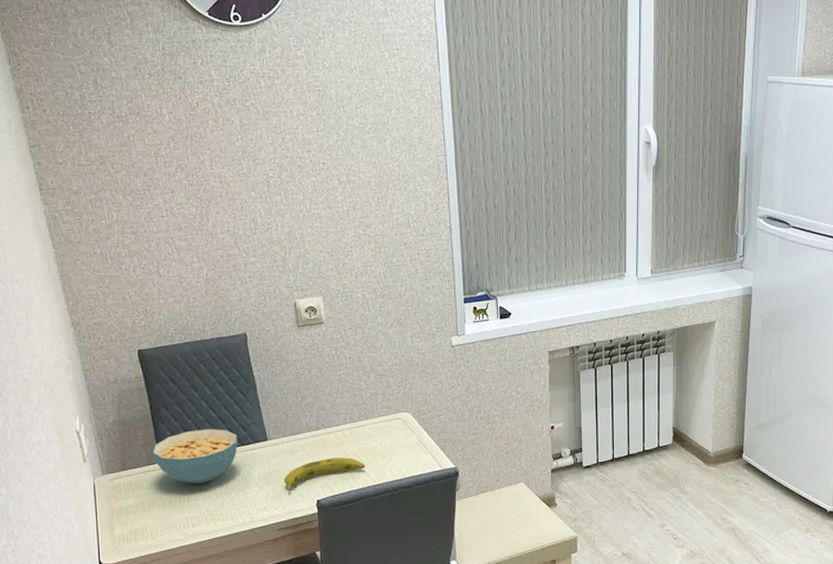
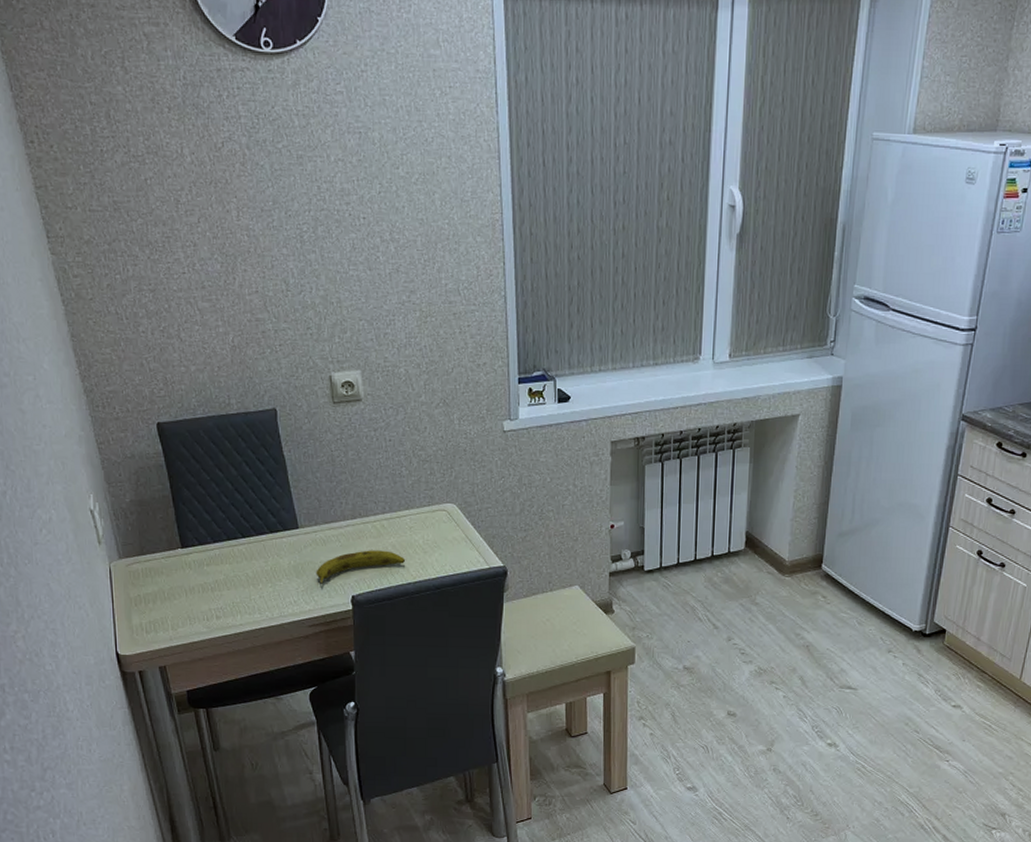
cereal bowl: present [152,429,237,484] -> none [173,513,266,573]

